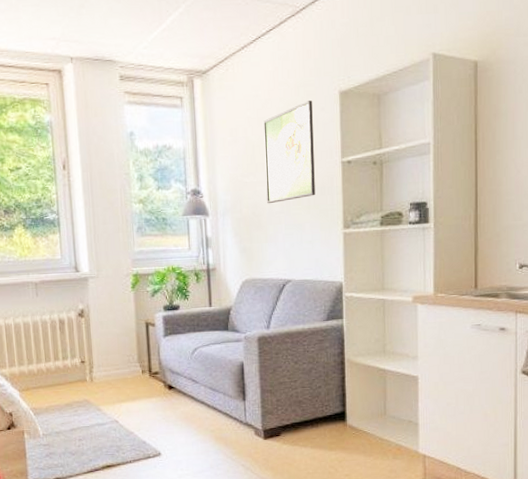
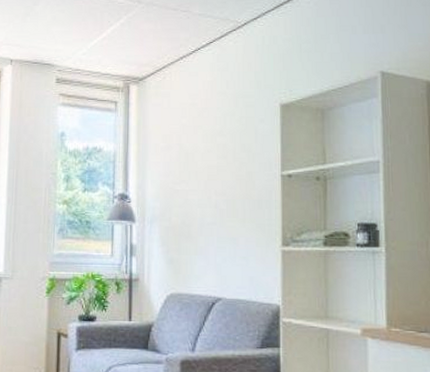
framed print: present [263,101,315,204] -> none [199,112,252,214]

